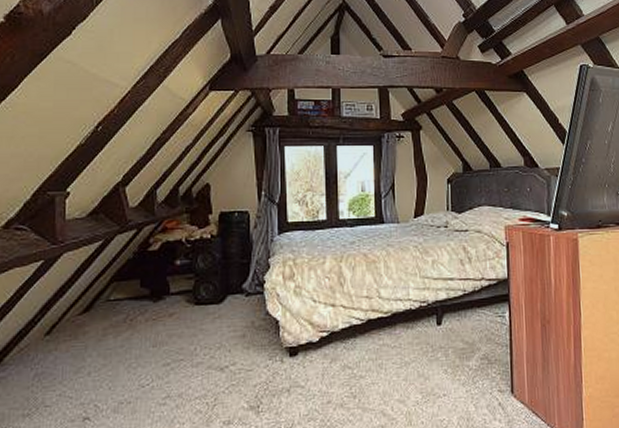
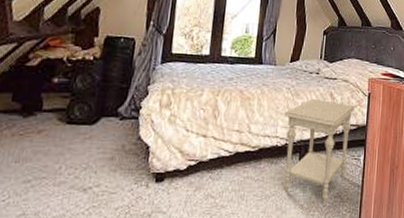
side table: none [415,254,493,367] -> present [283,98,355,204]

